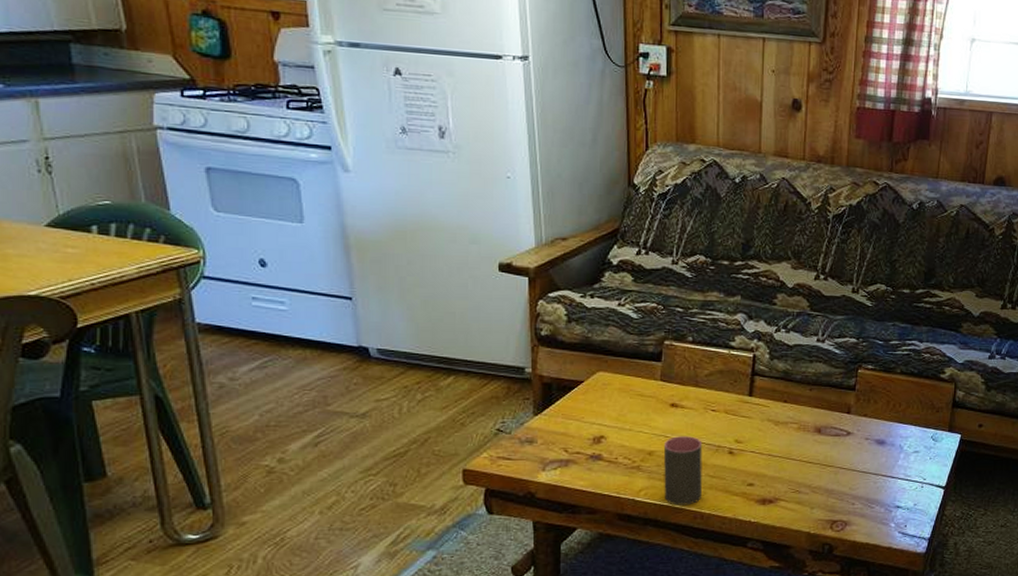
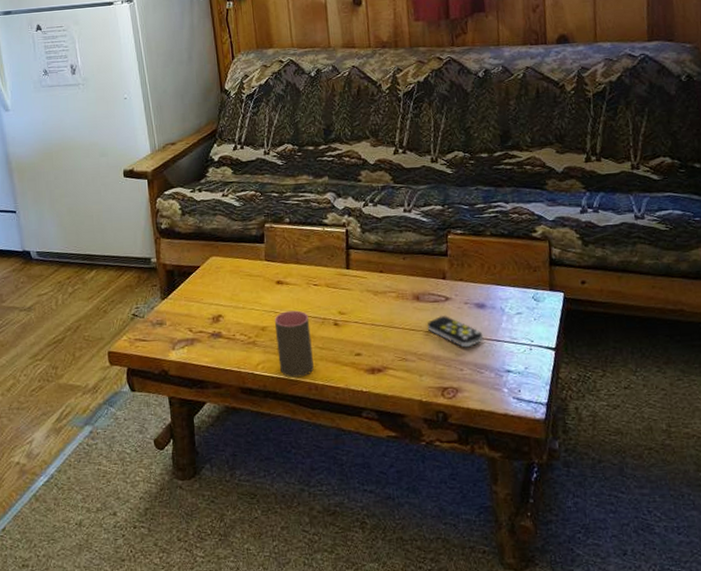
remote control: none [825,449,878,483] -> present [427,315,483,348]

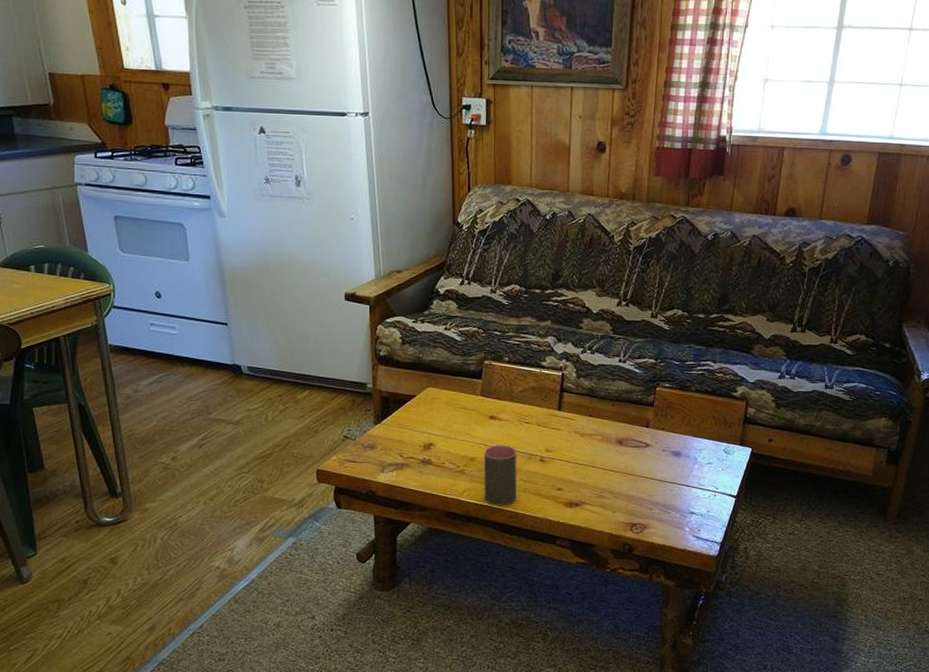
remote control: present [427,315,483,348] -> none [626,459,674,490]

